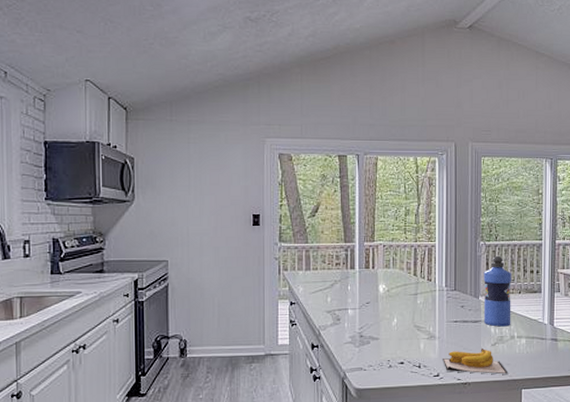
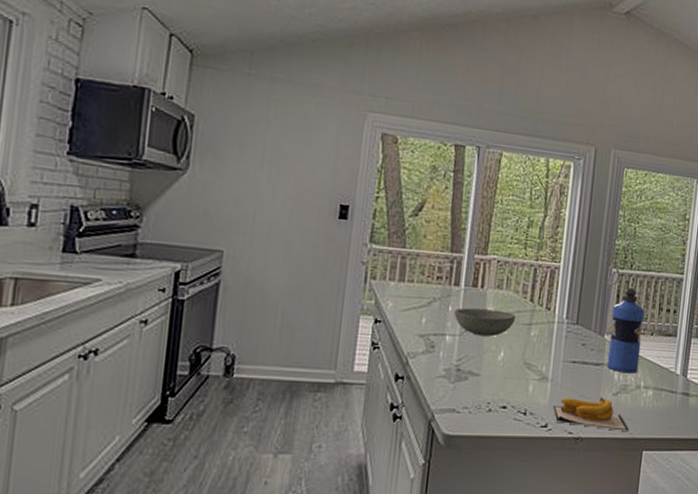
bowl: none [352,285,403,308] -> present [453,308,516,337]

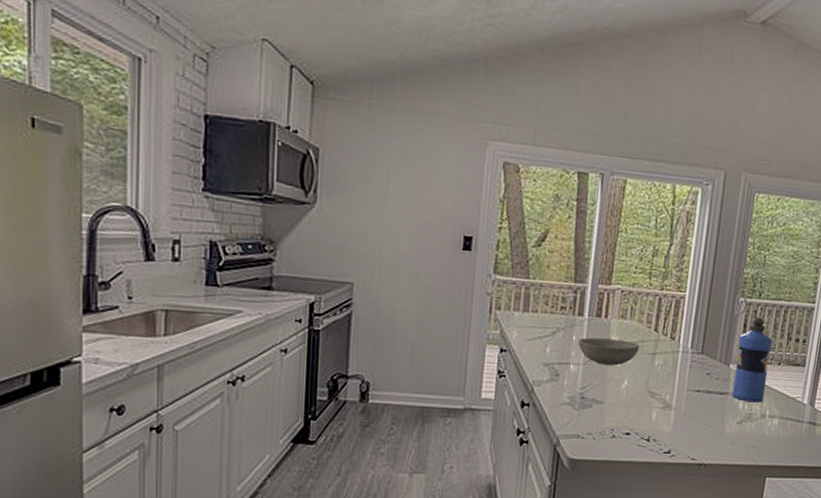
banana: present [552,398,630,433] -> none [675,425,753,460]

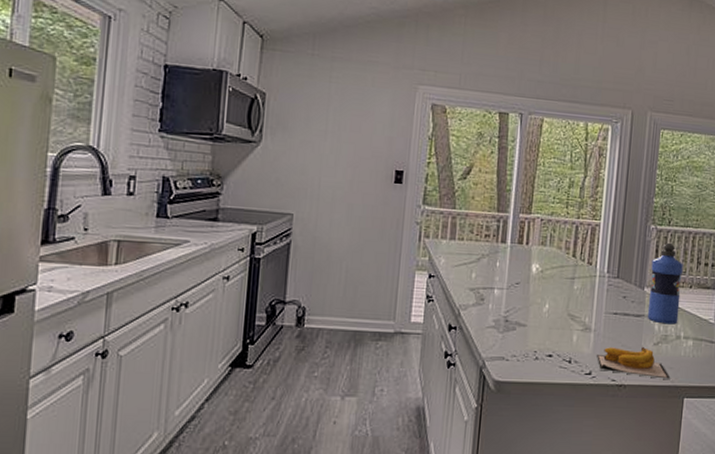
bowl: present [577,337,640,366] -> none [501,263,559,290]
banana: none [675,425,753,460] -> present [596,347,671,380]

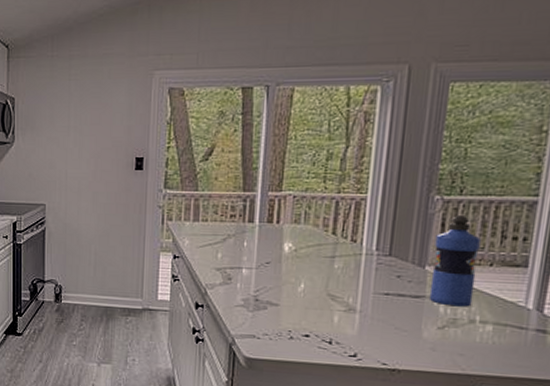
banana: present [596,347,671,380] -> none [362,329,461,368]

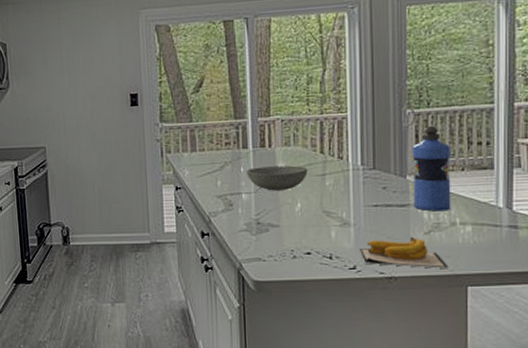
bowl: none [249,243,316,269] -> present [246,165,308,191]
banana: none [362,329,461,368] -> present [359,237,449,269]

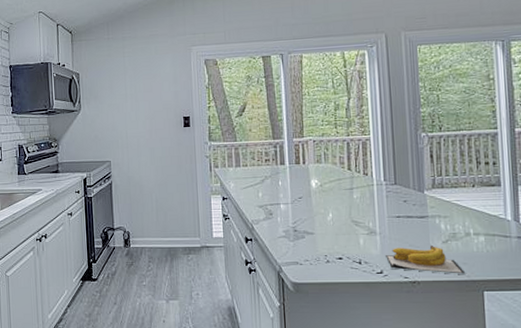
bowl: present [246,165,308,191] -> none [283,180,338,202]
water bottle: present [412,126,451,212] -> none [428,148,465,223]

